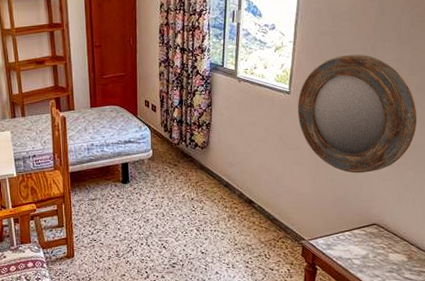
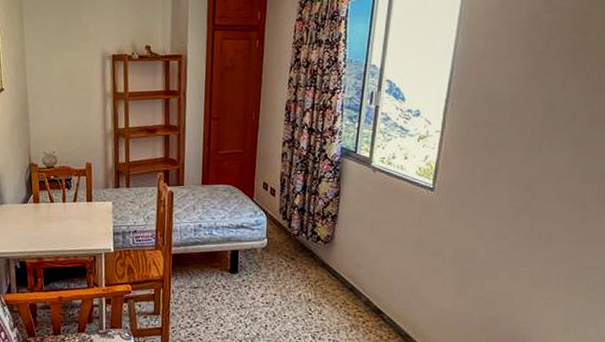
home mirror: present [297,54,417,173] -> none [441,151,592,293]

